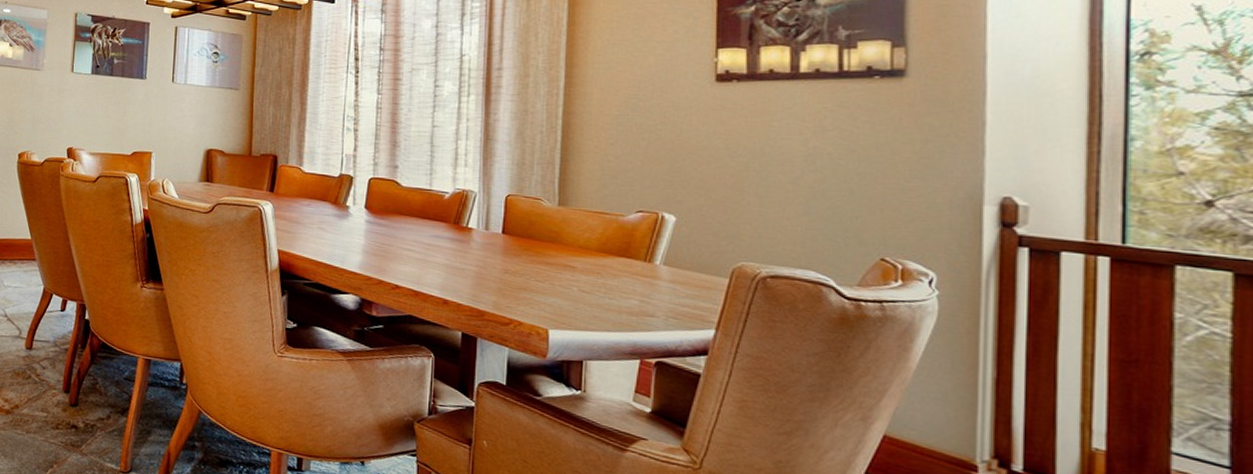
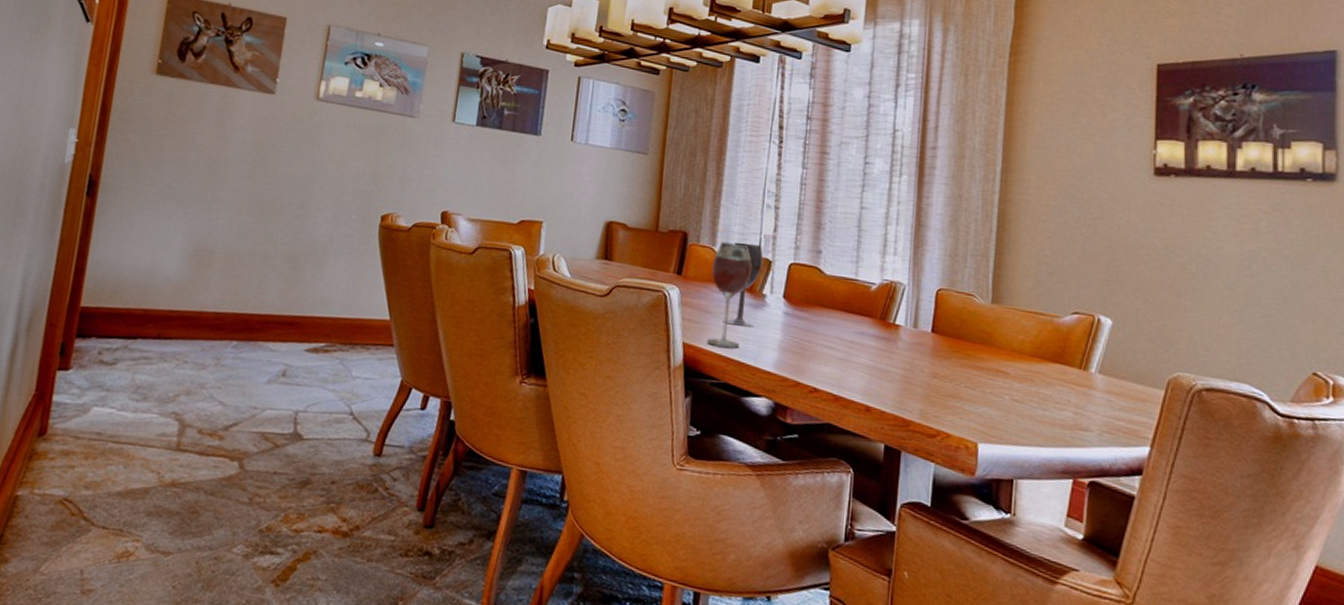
wineglass: none [298,162,335,253] -> present [706,242,752,348]
wine glass: none [316,161,346,236] -> present [727,242,764,328]

